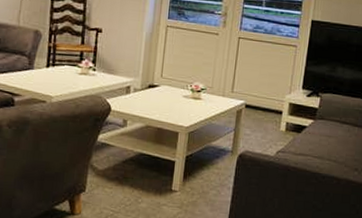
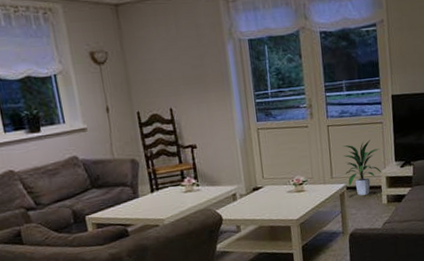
indoor plant: none [247,60,289,118] -> present [343,139,383,196]

